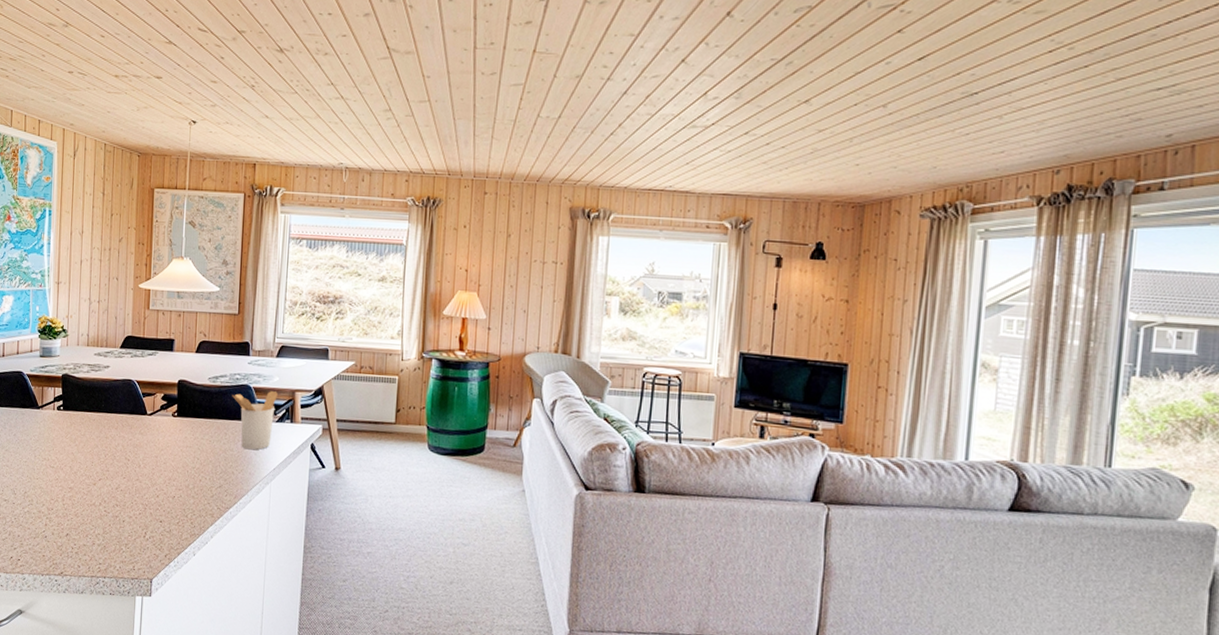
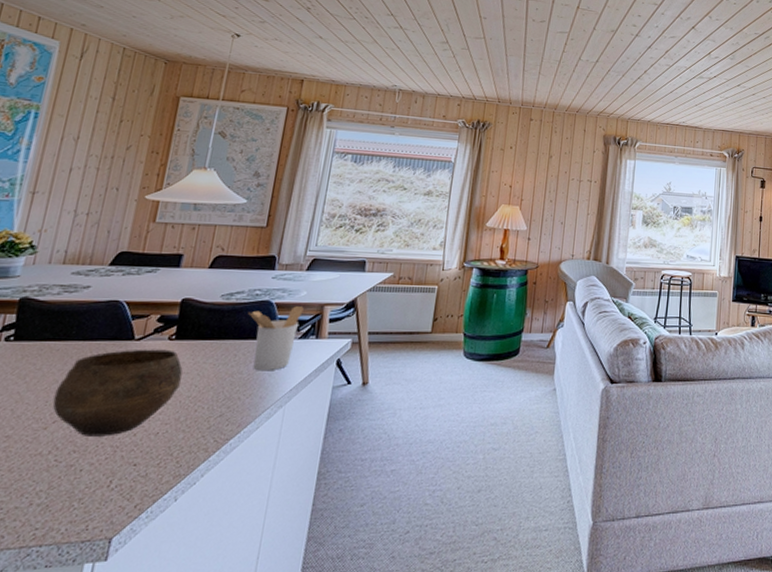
bowl: none [97,423,187,496] -> present [52,349,183,436]

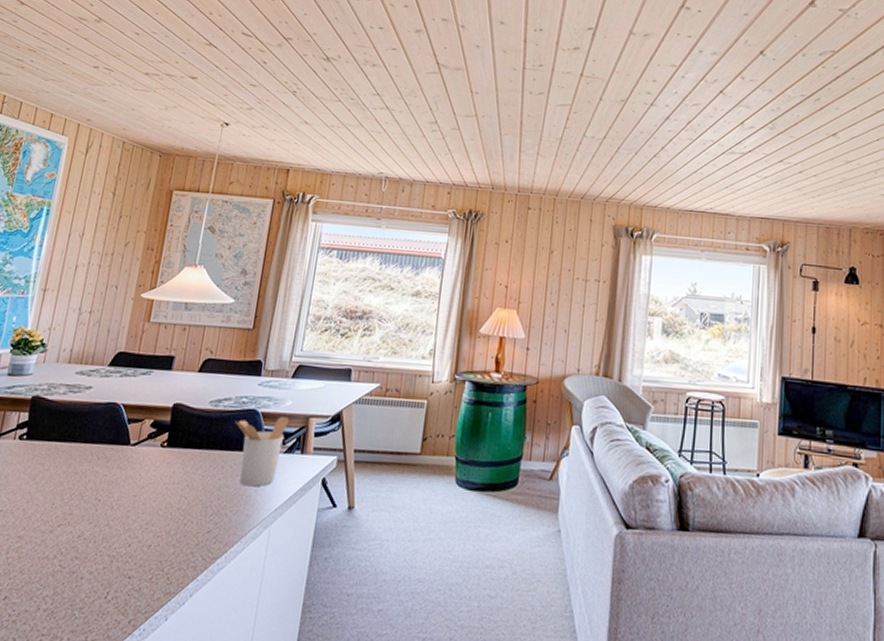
bowl: present [52,349,183,436] -> none [58,455,174,545]

